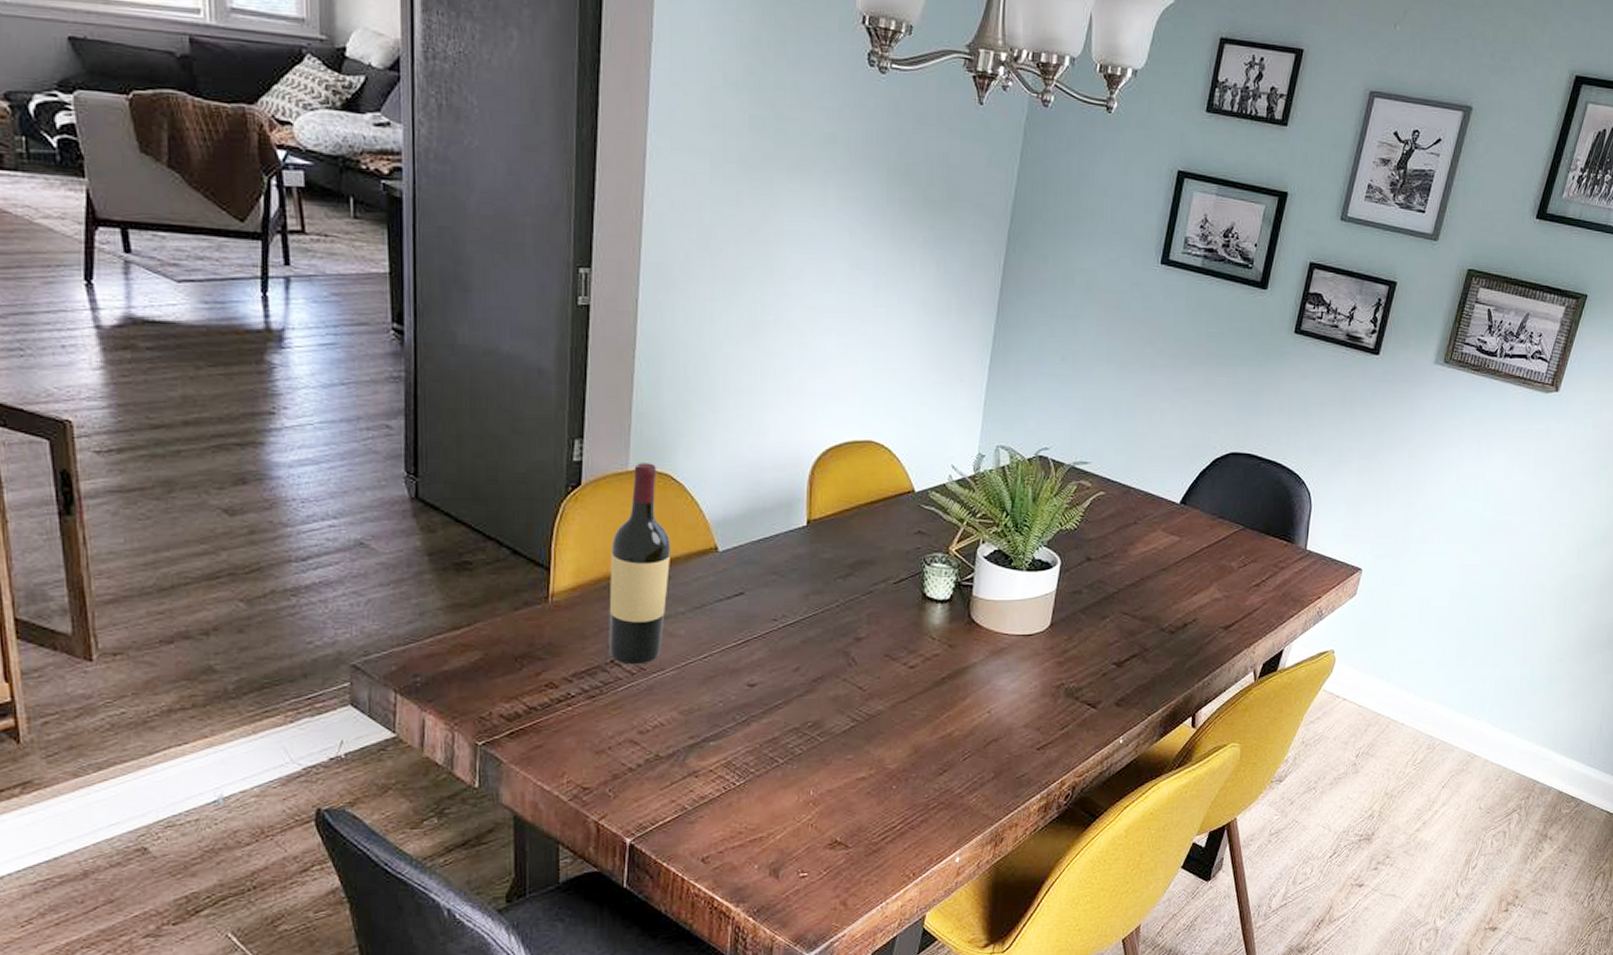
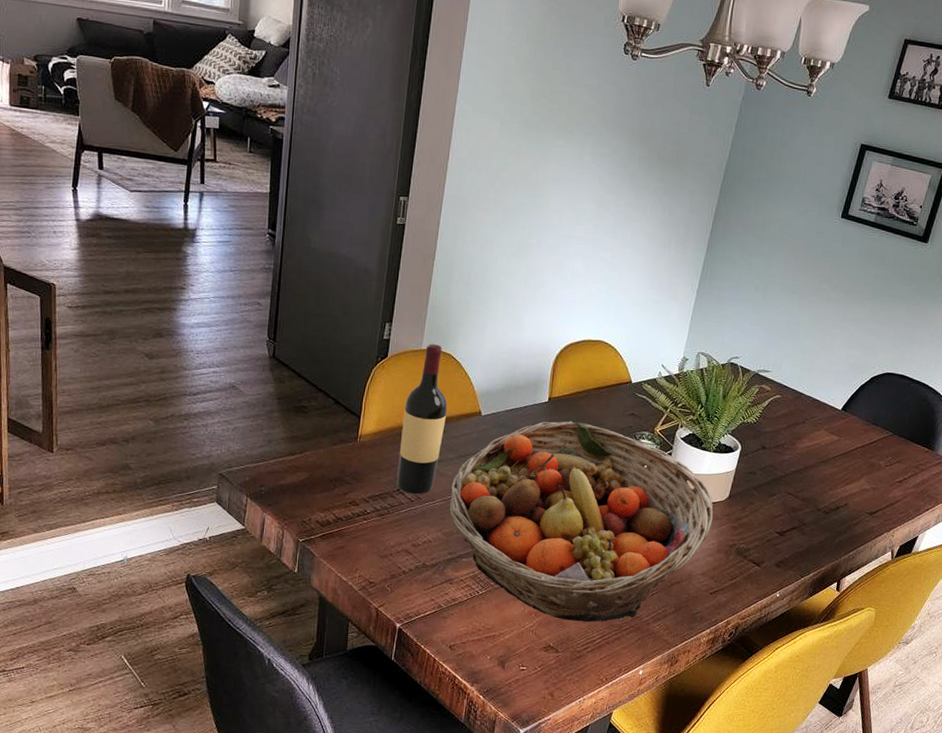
fruit basket: none [683,548,1032,806] -> present [448,421,714,622]

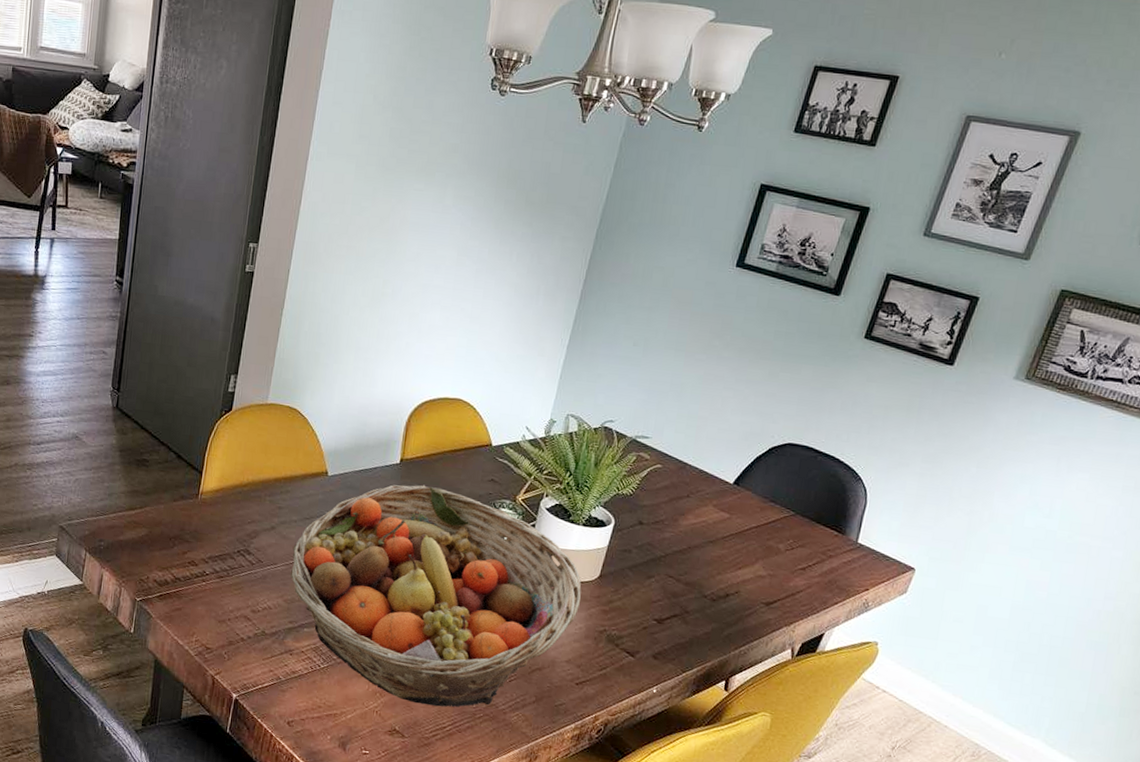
wine bottle: present [397,344,448,495] -> none [237,398,293,558]

